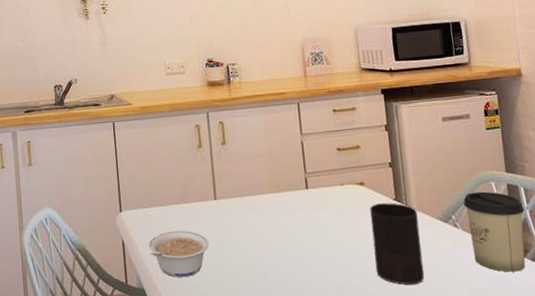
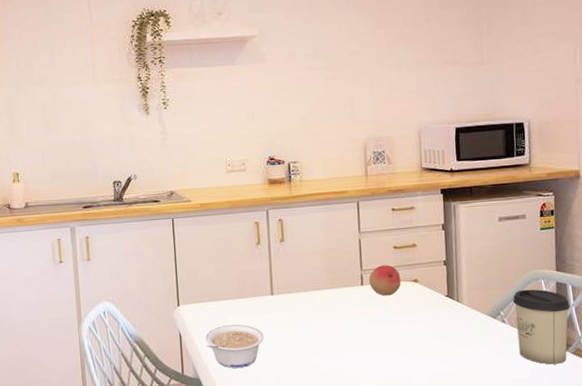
fruit: none [313,167,347,200] -> present [369,265,401,296]
cup: present [370,203,425,285] -> none [422,299,470,376]

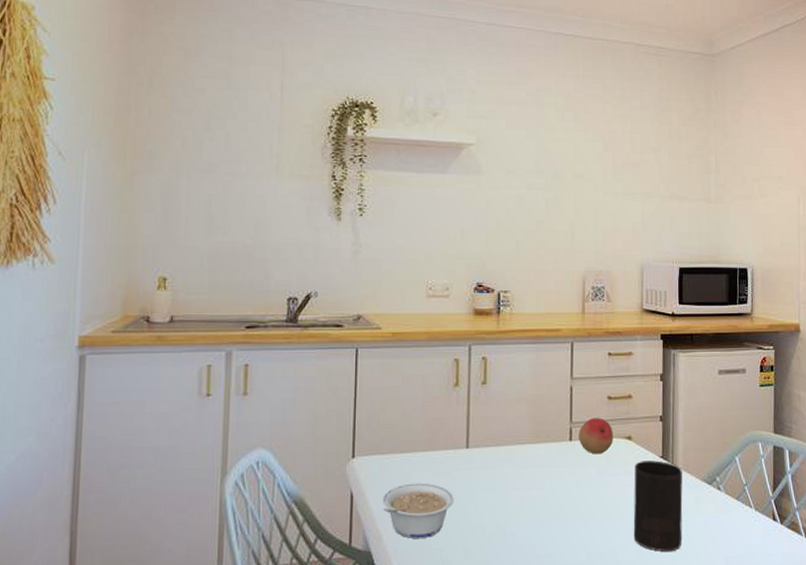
cup: none [422,299,470,376] -> present [633,460,683,552]
cup: present [513,289,570,365] -> none [730,452,786,540]

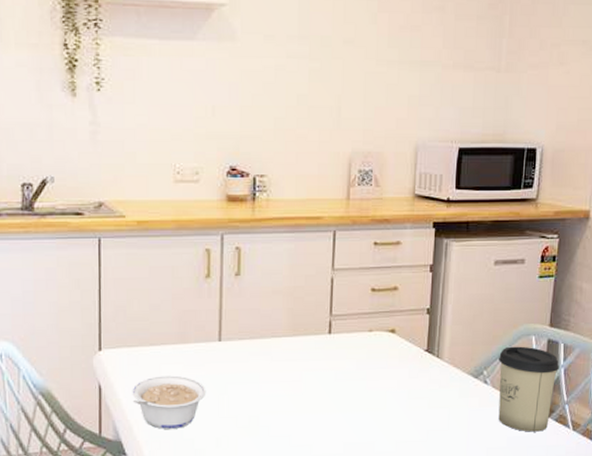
fruit: present [579,418,613,455] -> none [338,310,376,348]
cup: present [633,460,683,552] -> none [392,354,448,444]
cup: none [730,452,786,540] -> present [498,346,559,432]

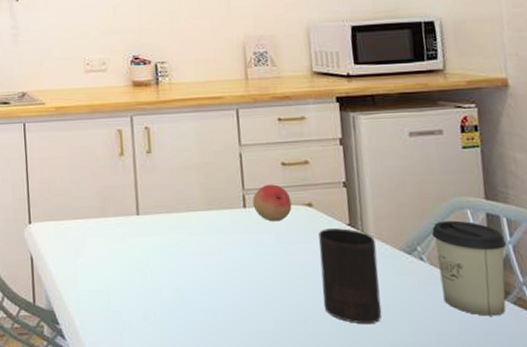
legume: present [132,375,207,429] -> none [60,248,130,300]
fruit: none [338,310,376,348] -> present [252,184,292,222]
cup: none [392,354,448,444] -> present [318,228,382,325]

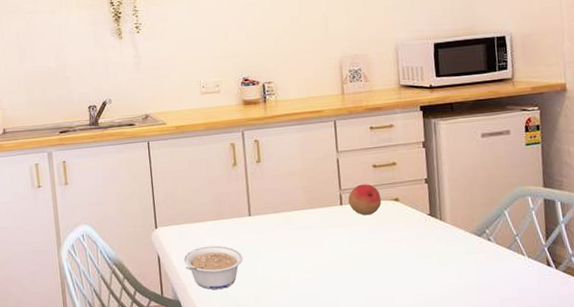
legume: none [60,248,130,300] -> present [184,245,244,290]
cup: present [318,228,382,325] -> none [404,218,456,296]
cup: present [432,220,506,316] -> none [498,206,559,283]

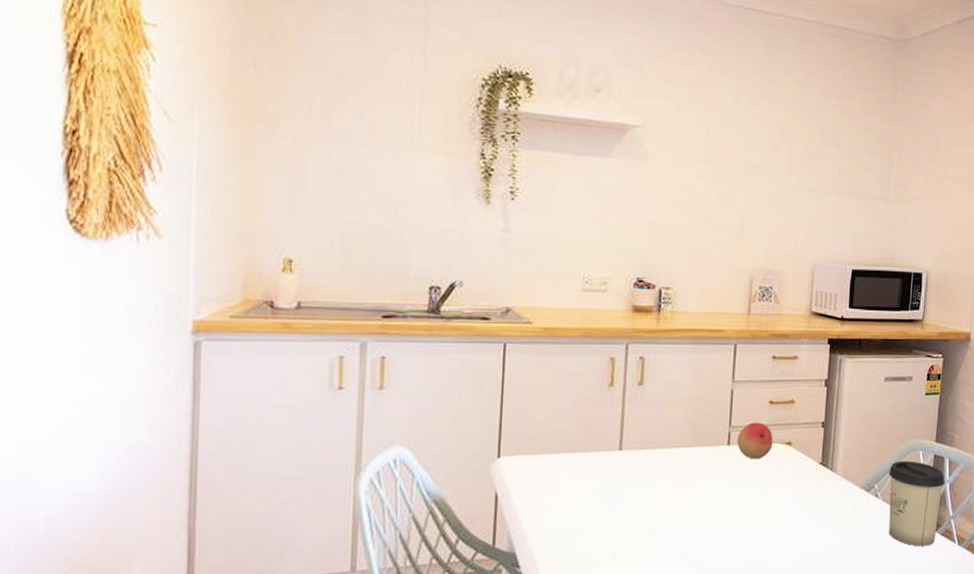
legume: present [184,245,244,290] -> none [529,484,605,540]
cup: none [498,206,559,283] -> present [888,461,945,546]

